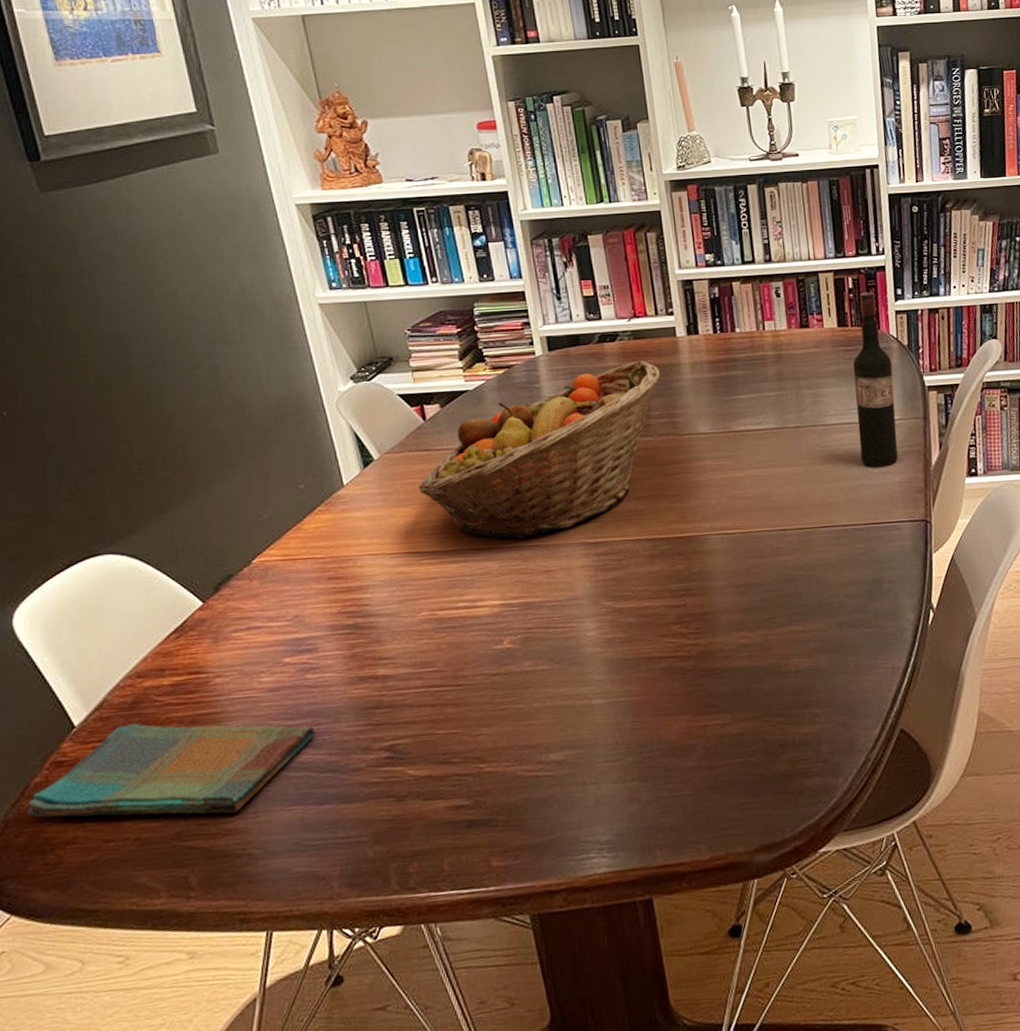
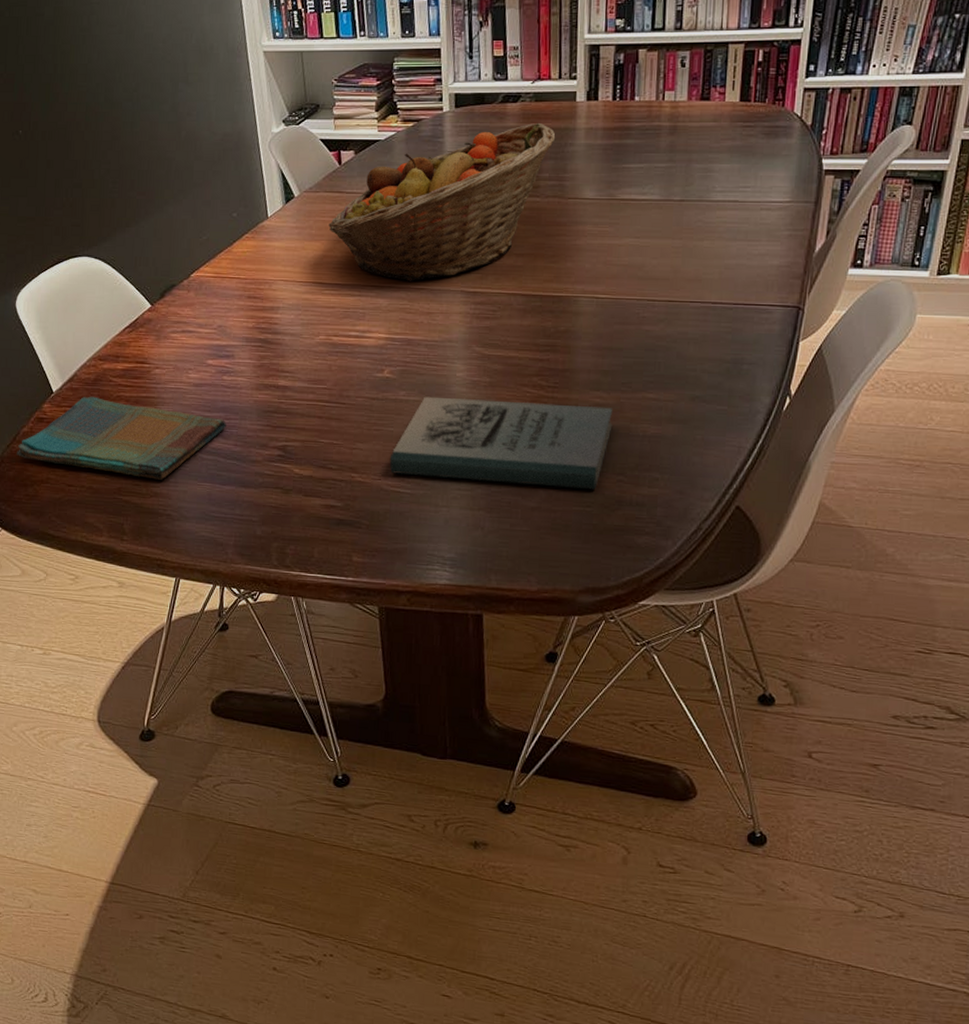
book: none [522,646,763,756] -> present [389,396,613,490]
wine bottle: present [853,292,898,467] -> none [741,67,790,248]

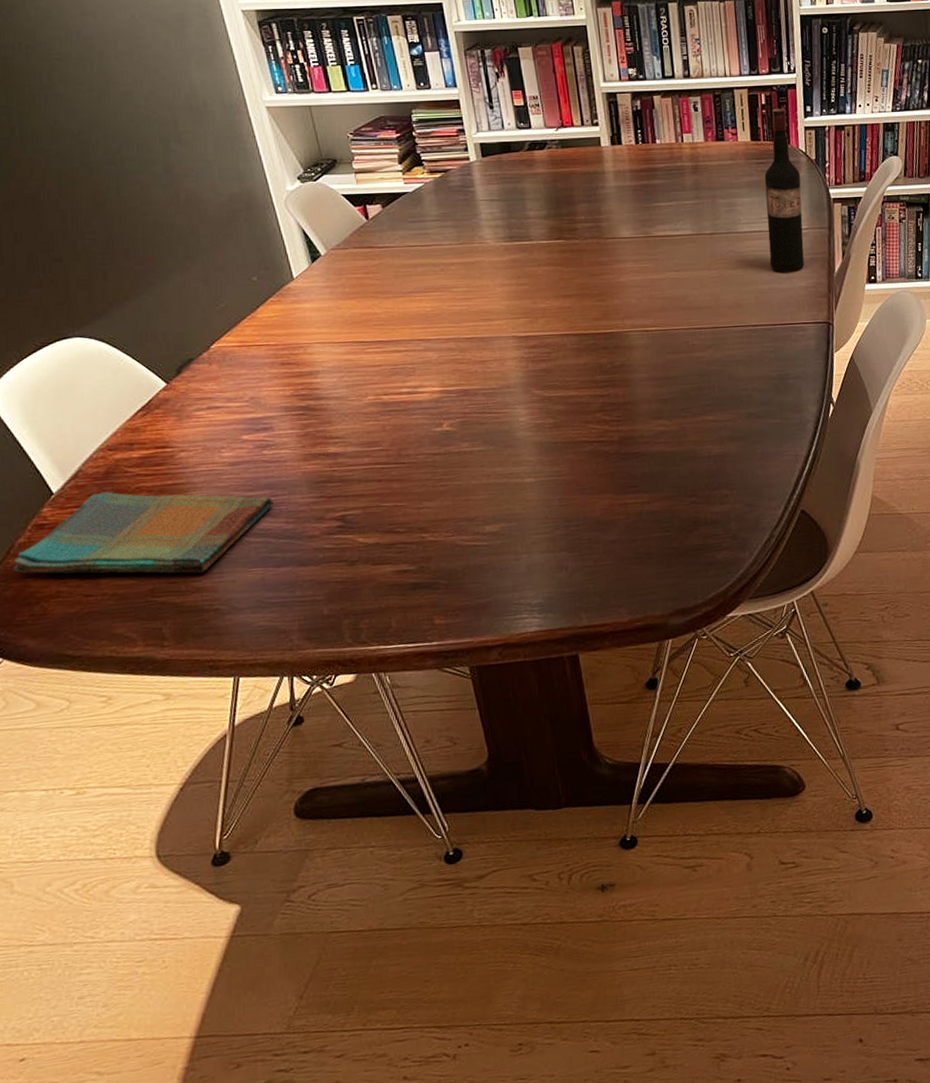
fruit basket: present [328,122,556,281] -> none [363,167,586,332]
book: present [389,396,613,490] -> none [461,433,679,528]
wine bottle: none [741,67,790,248] -> present [764,109,804,272]

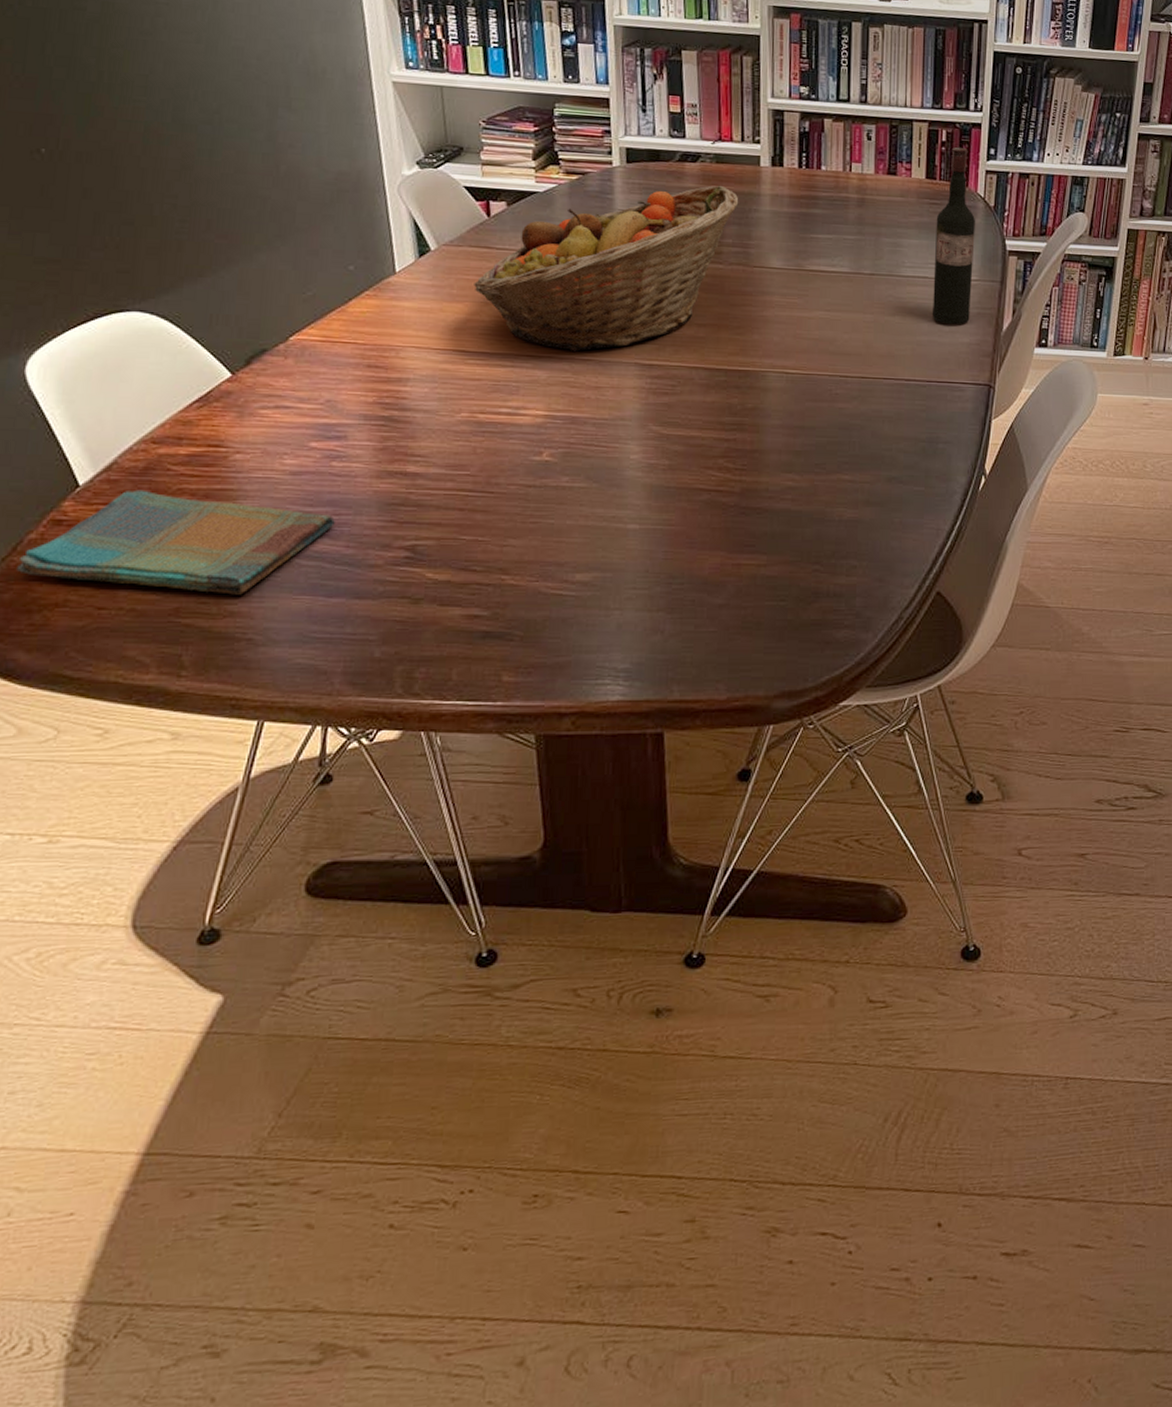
fruit basket: none [363,167,586,332] -> present [474,185,739,352]

